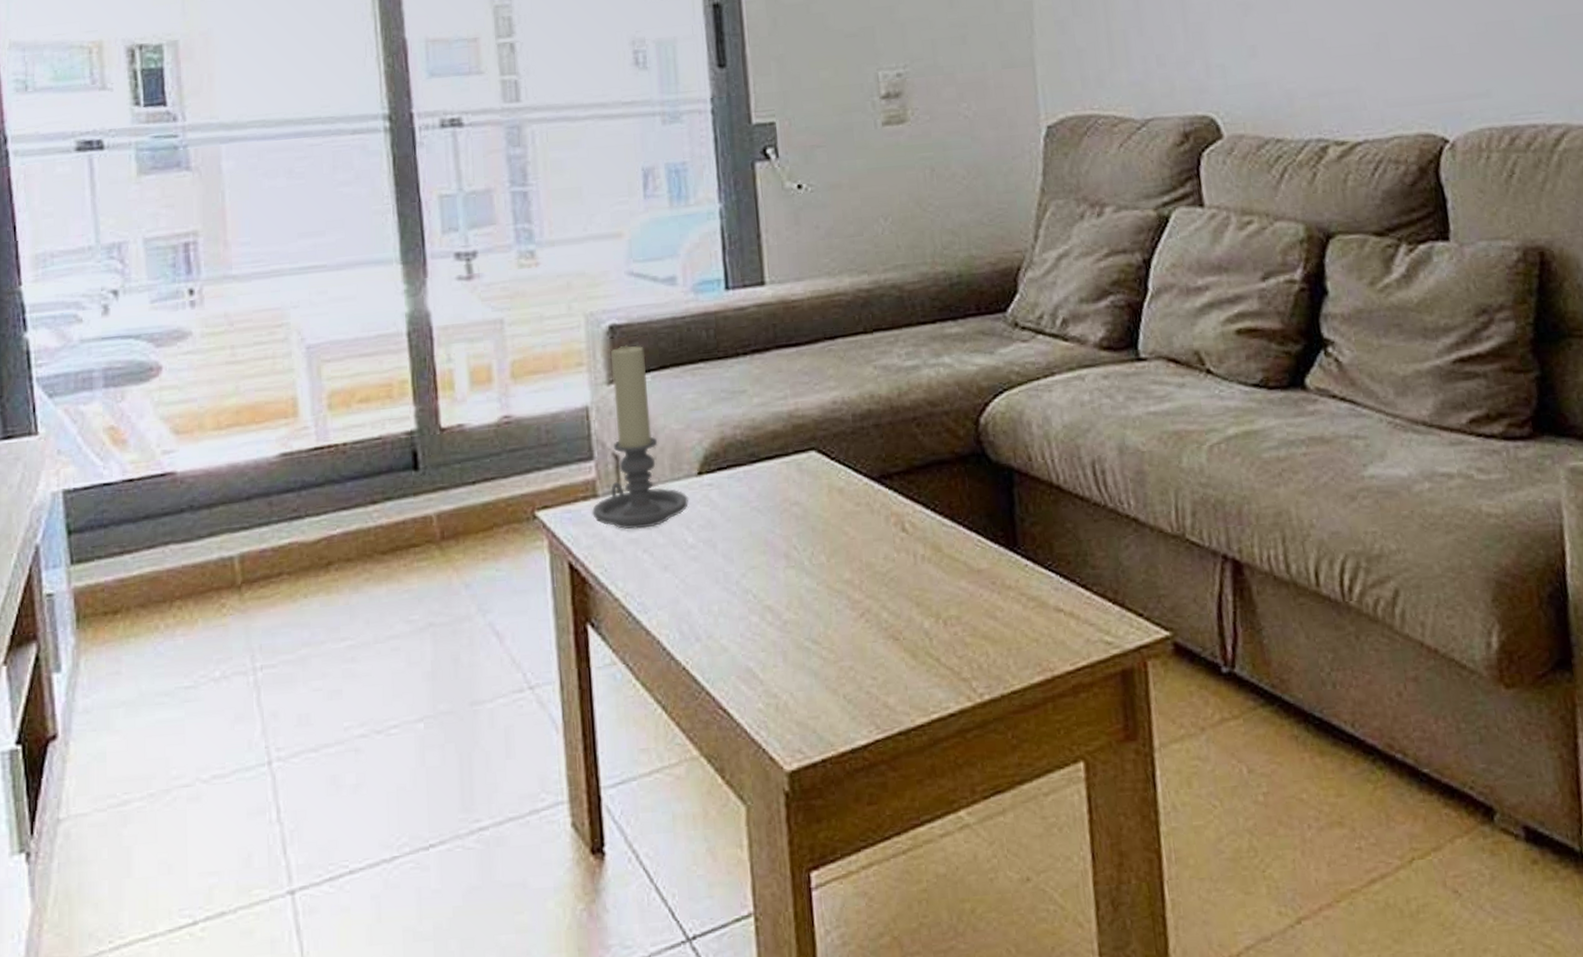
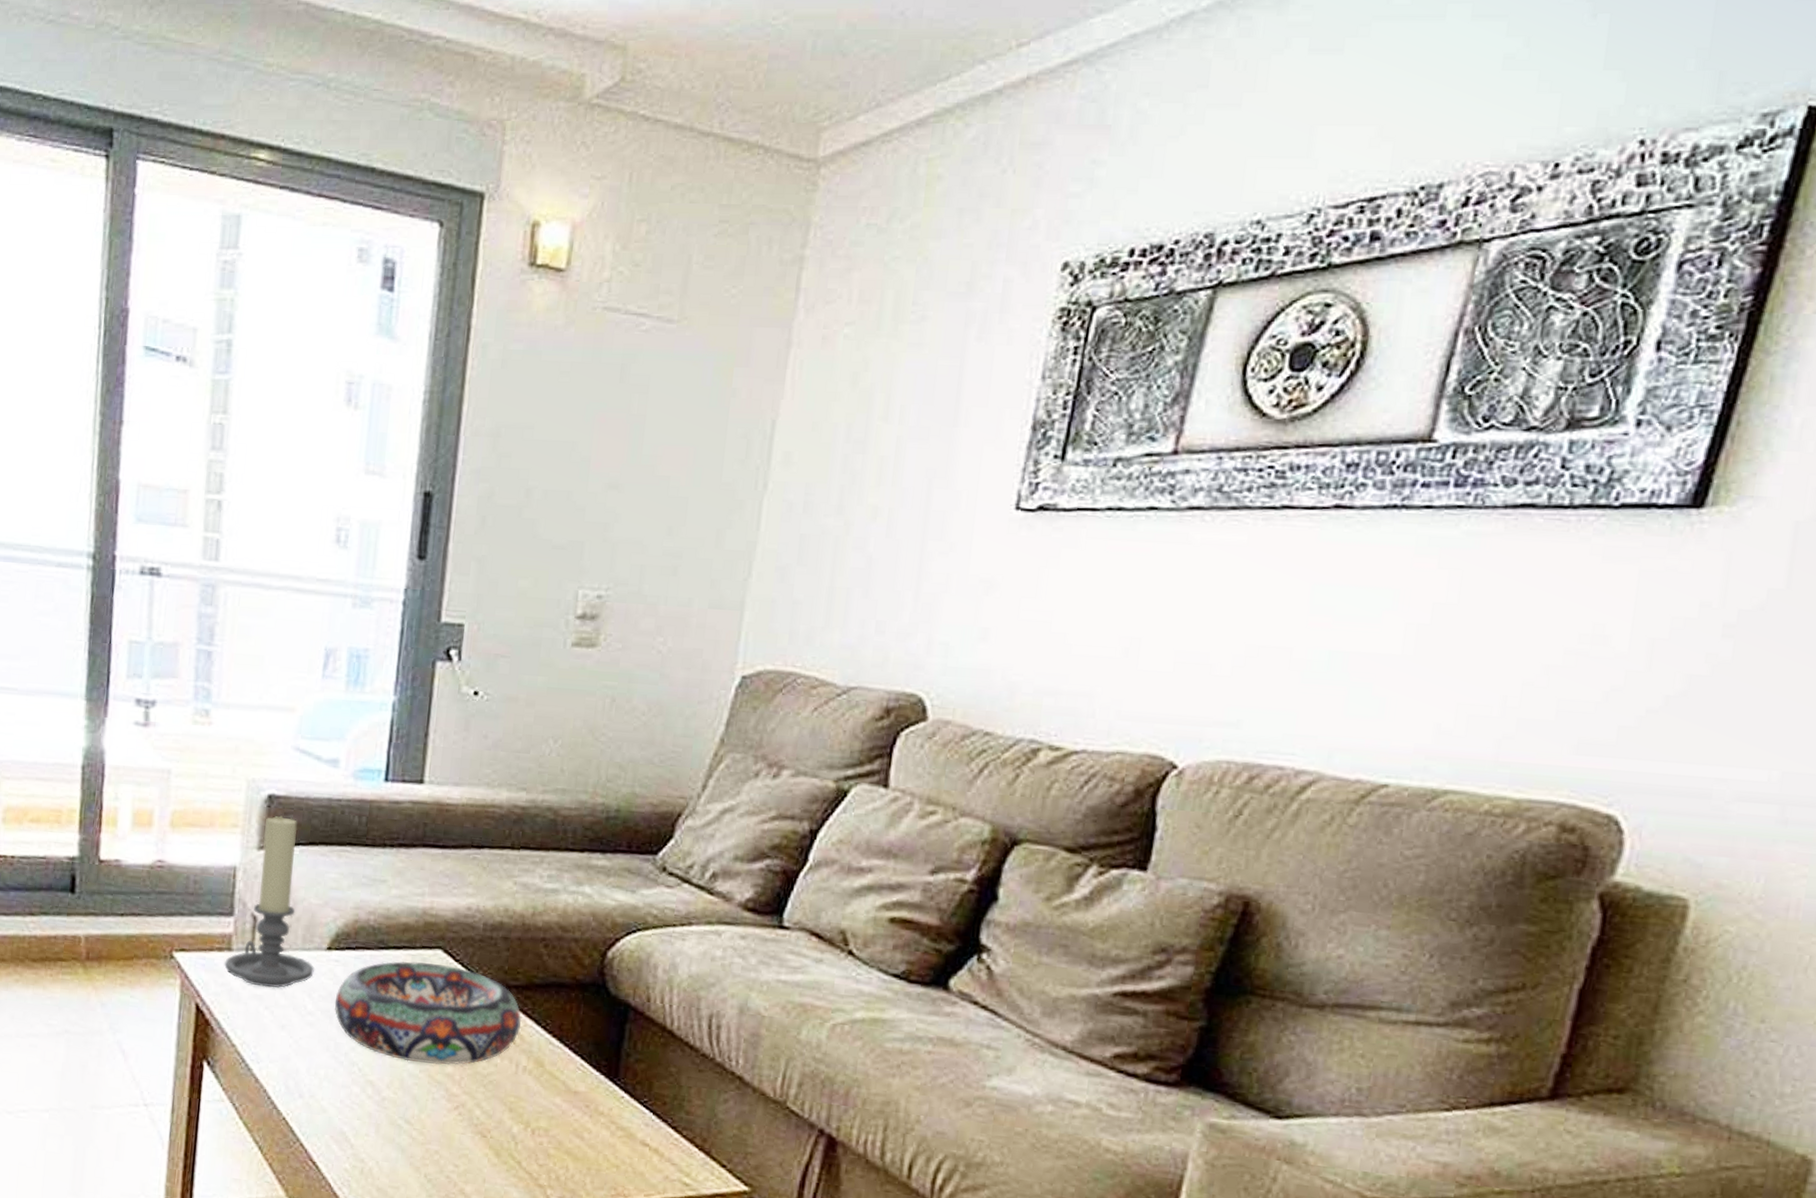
decorative bowl: none [715,465,911,577] -> present [334,961,522,1065]

